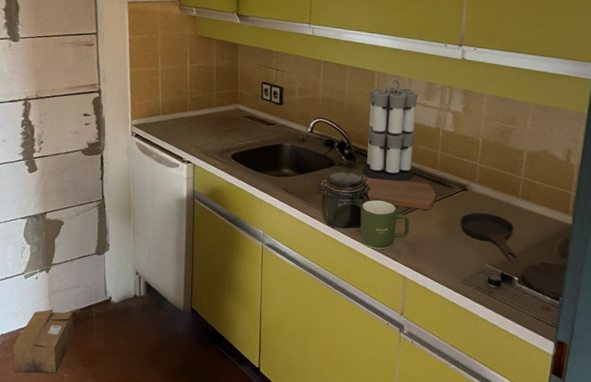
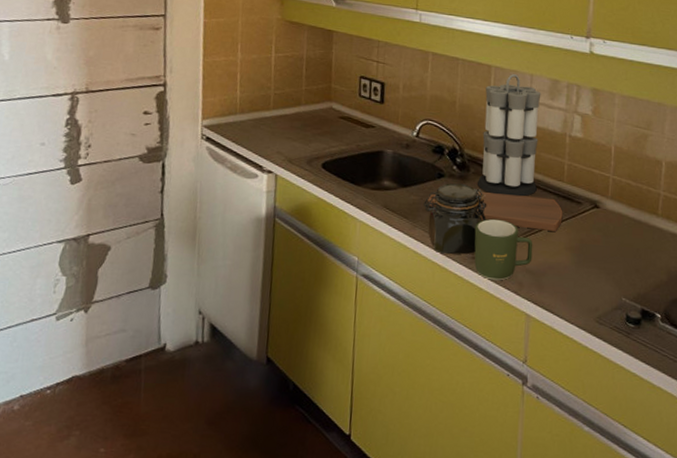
cardboard box: present [13,309,74,373] -> none [33,360,116,448]
frying pan: present [460,212,520,264] -> none [591,234,662,297]

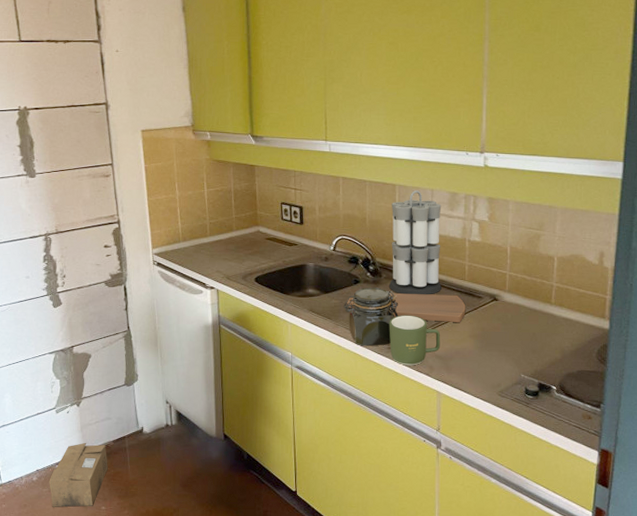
cardboard box: none [33,360,116,448] -> present [49,442,108,507]

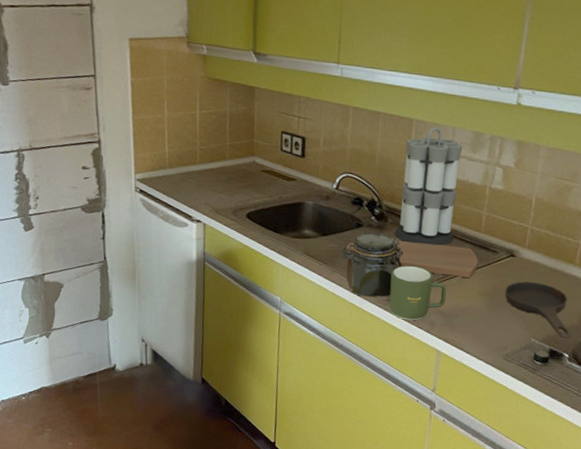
cardboard box: present [49,442,108,507] -> none [14,375,77,441]
frying pan: none [492,322,557,373] -> present [504,281,572,339]

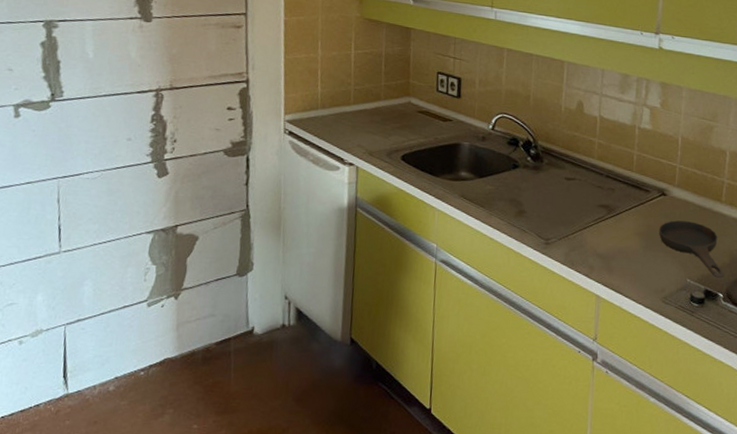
jar: present [342,232,404,297] -> none [499,173,560,241]
cutting board: present [346,241,478,278] -> none [503,181,632,218]
mug: present [389,265,447,321] -> none [547,206,604,265]
spice rack: present [395,127,463,246] -> none [551,69,612,186]

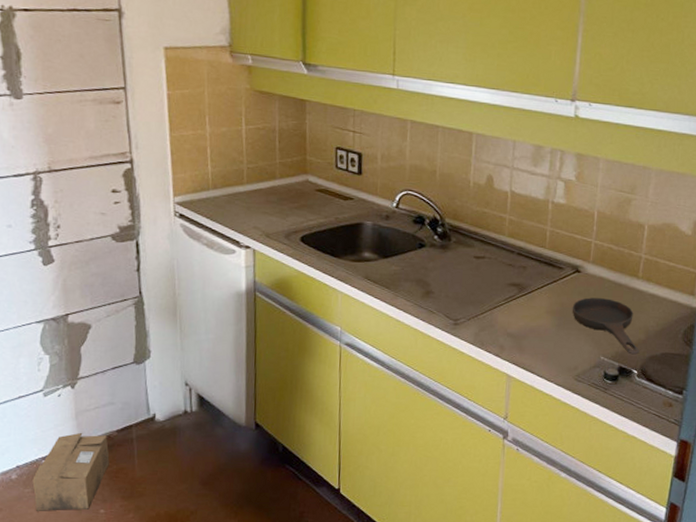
cardboard box: none [129,344,207,425] -> present [32,432,110,511]

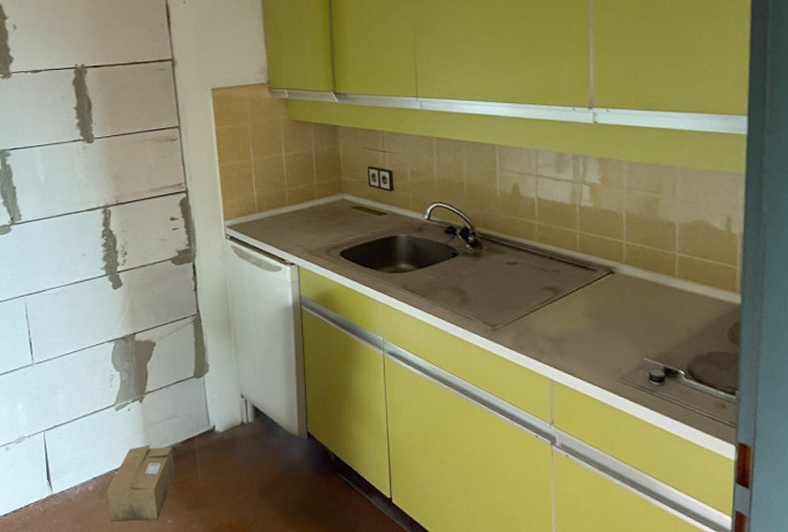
frying pan: present [572,297,640,355] -> none [609,298,684,355]

